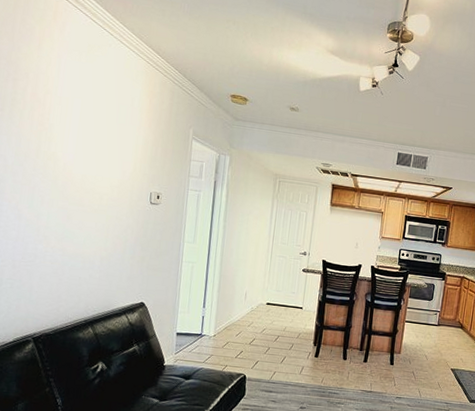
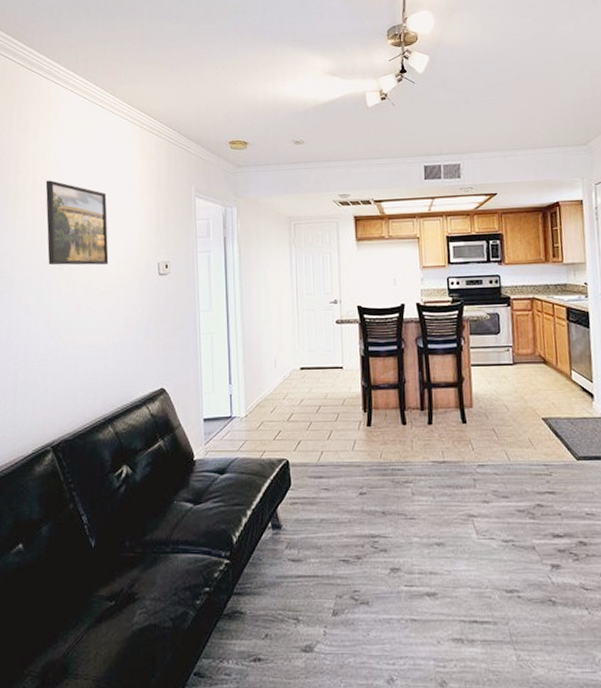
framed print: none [42,94,107,186] -> present [45,180,109,265]

